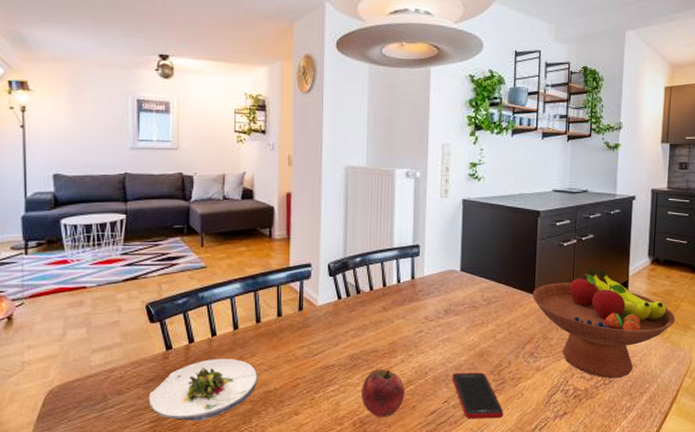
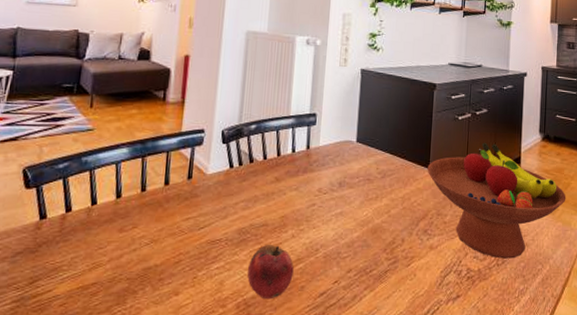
salad plate: present [148,358,258,422] -> none [12,229,138,302]
cell phone: present [452,372,504,419] -> none [343,250,396,302]

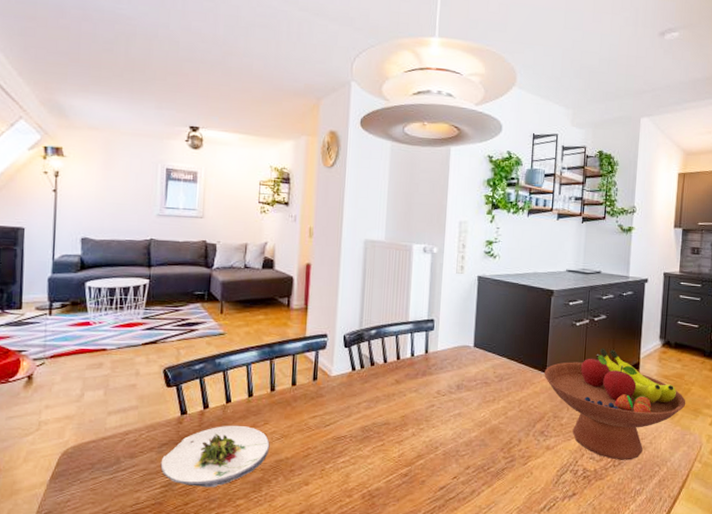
salad plate: none [12,229,138,302] -> present [160,425,270,488]
fruit: present [247,244,294,300] -> none [371,441,415,492]

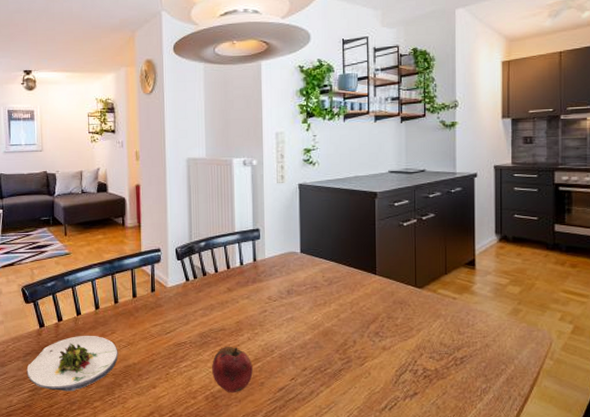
fruit: none [371,441,415,492] -> present [212,346,253,393]
fruit bowl: present [544,348,686,460] -> none [374,246,531,359]

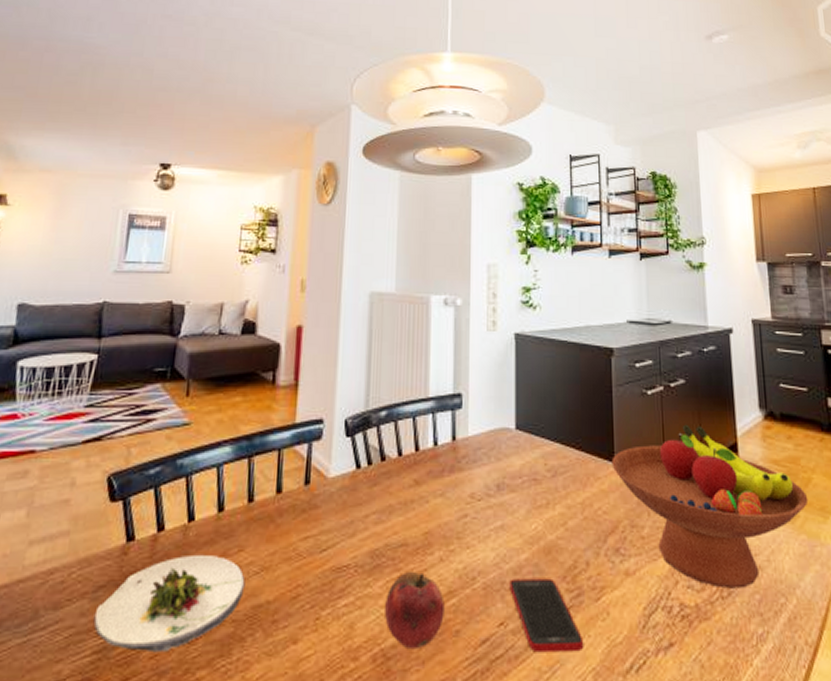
cell phone: none [298,351,352,397] -> present [510,578,584,653]
fruit bowl: none [374,246,531,359] -> present [611,424,809,589]

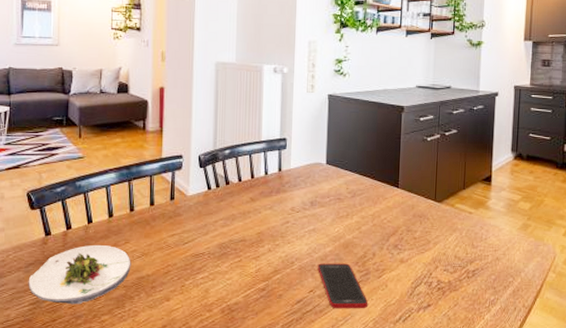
fruit: present [385,570,445,650] -> none [230,257,272,306]
fruit bowl: present [611,424,809,589] -> none [396,162,539,272]

